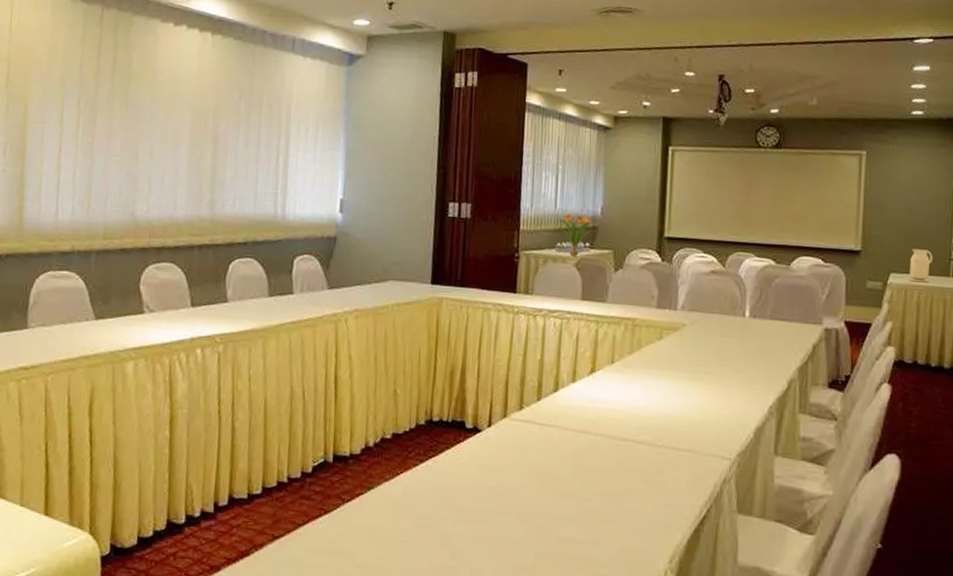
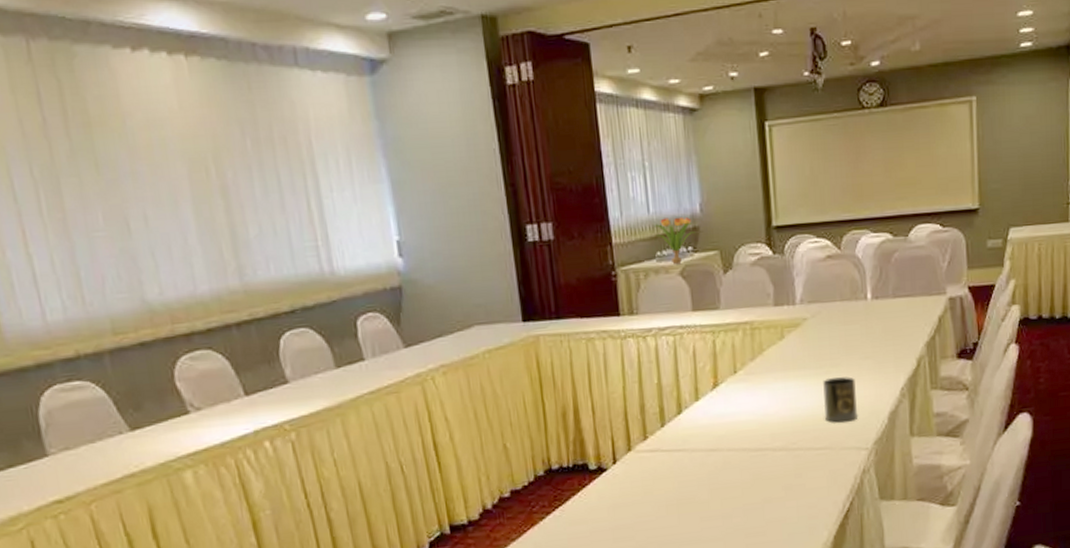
mug: none [691,383,725,431] -> present [823,377,857,425]
water jug: present [908,248,933,283] -> none [1028,197,1052,234]

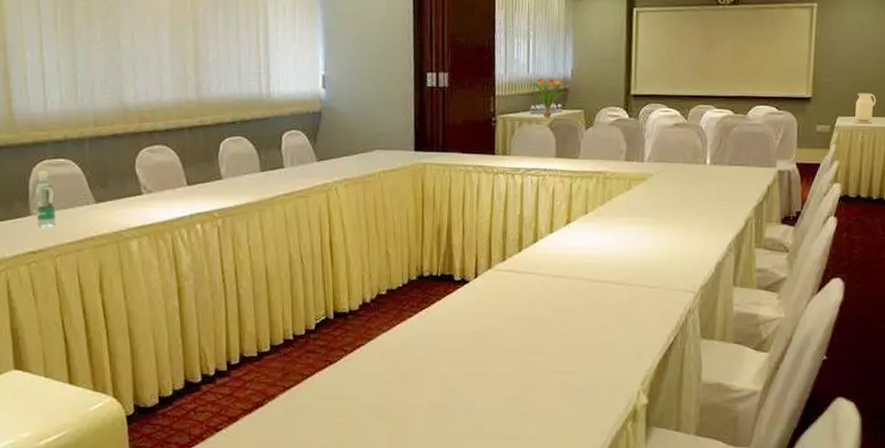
bottle: none [47,398,83,471] -> present [35,170,56,229]
mug: present [823,377,857,425] -> none [659,227,689,268]
water jug: none [1028,197,1052,234] -> present [854,93,877,124]

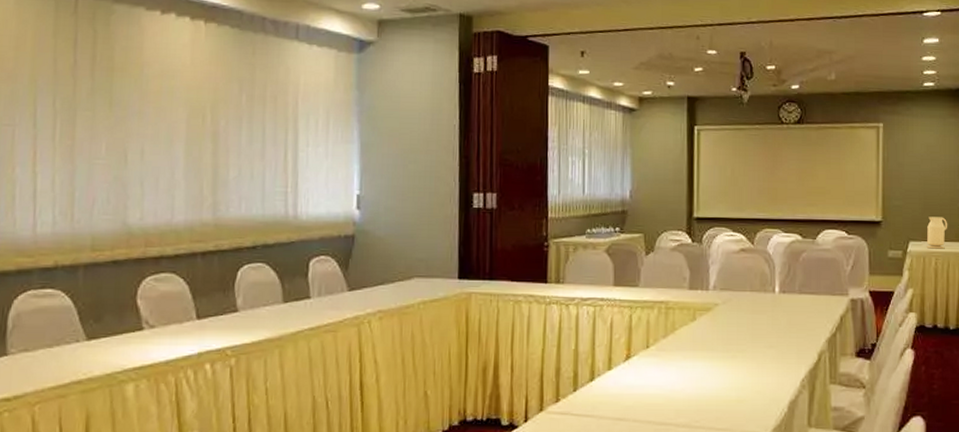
bottle: present [35,170,56,229] -> none [14,302,38,371]
flower arrangement: present [532,78,565,118] -> none [588,200,623,243]

